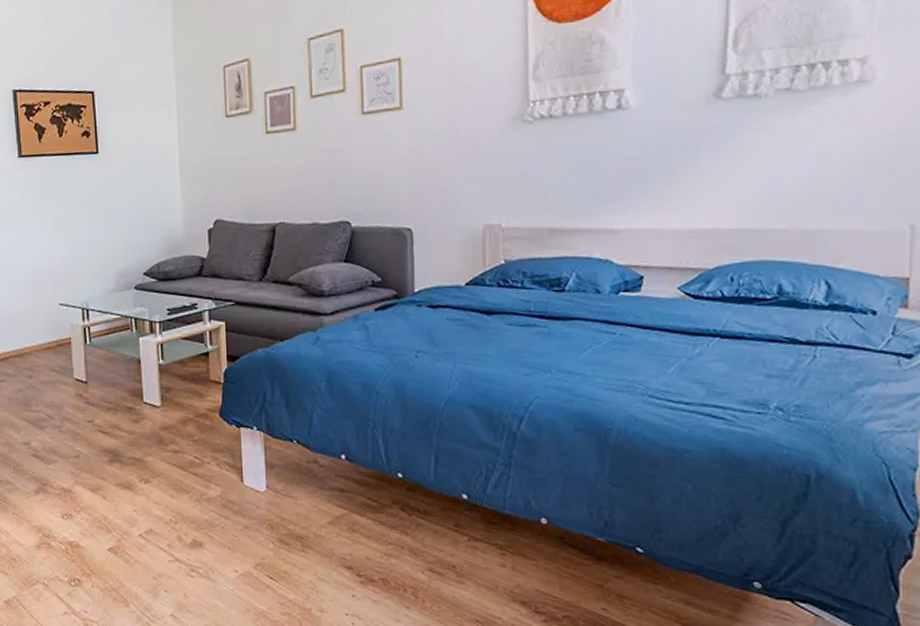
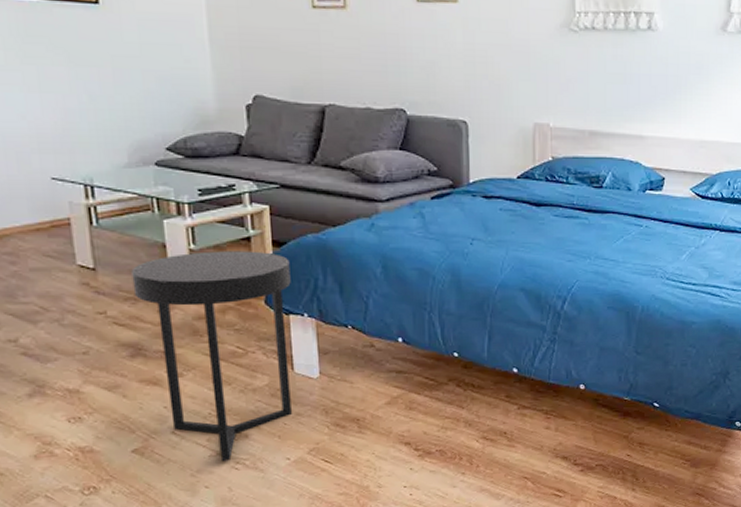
side table: none [113,365,242,568] -> present [131,251,292,462]

